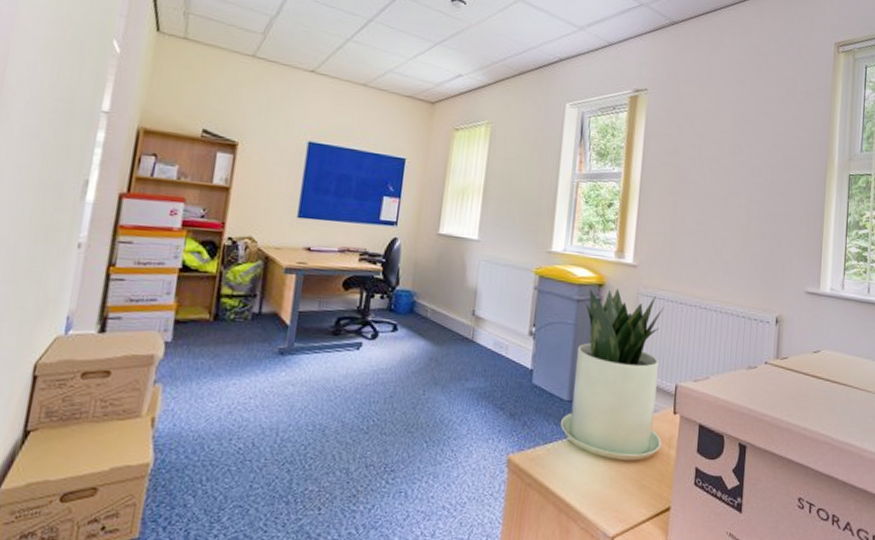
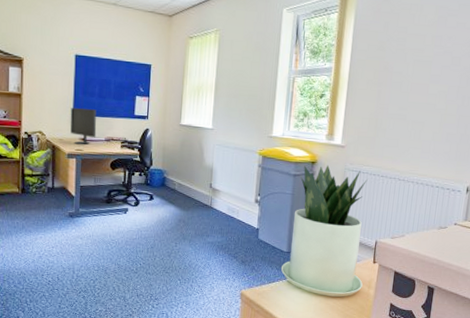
computer monitor: none [292,208,330,257] -> present [70,108,97,145]

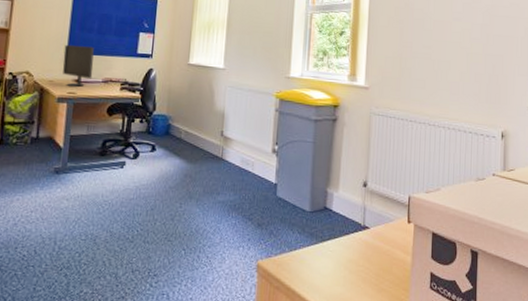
planter: present [280,165,368,297] -> none [303,109,398,266]

